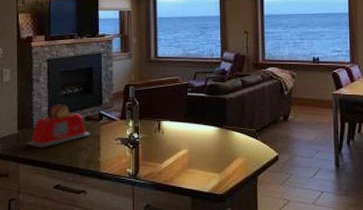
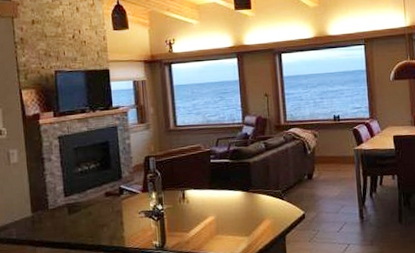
toaster: present [27,104,90,148] -> none [43,182,111,229]

